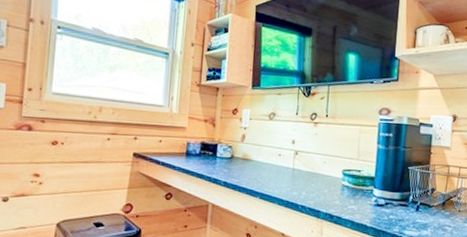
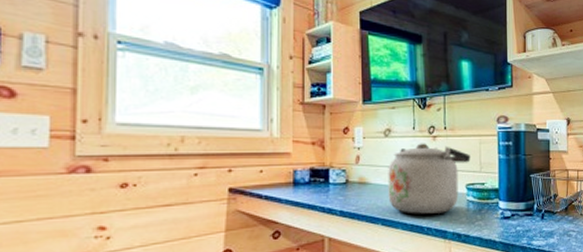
kettle: none [268,128,349,194] -> present [388,143,471,214]

